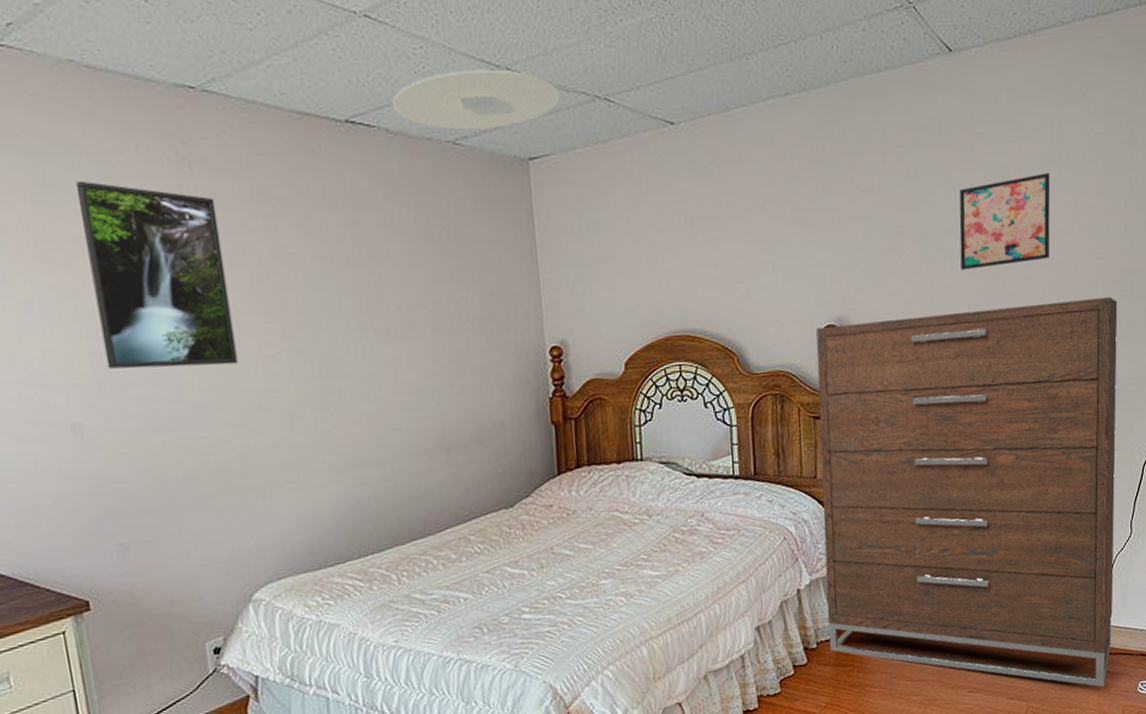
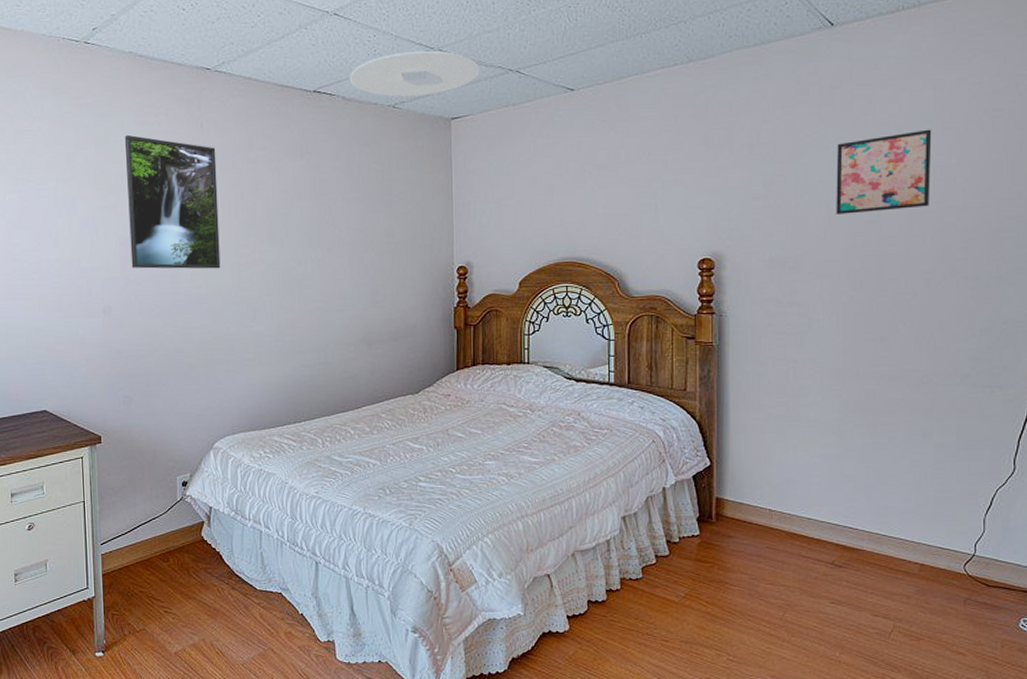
dresser: present [816,296,1118,687] -> none [690,243,1003,617]

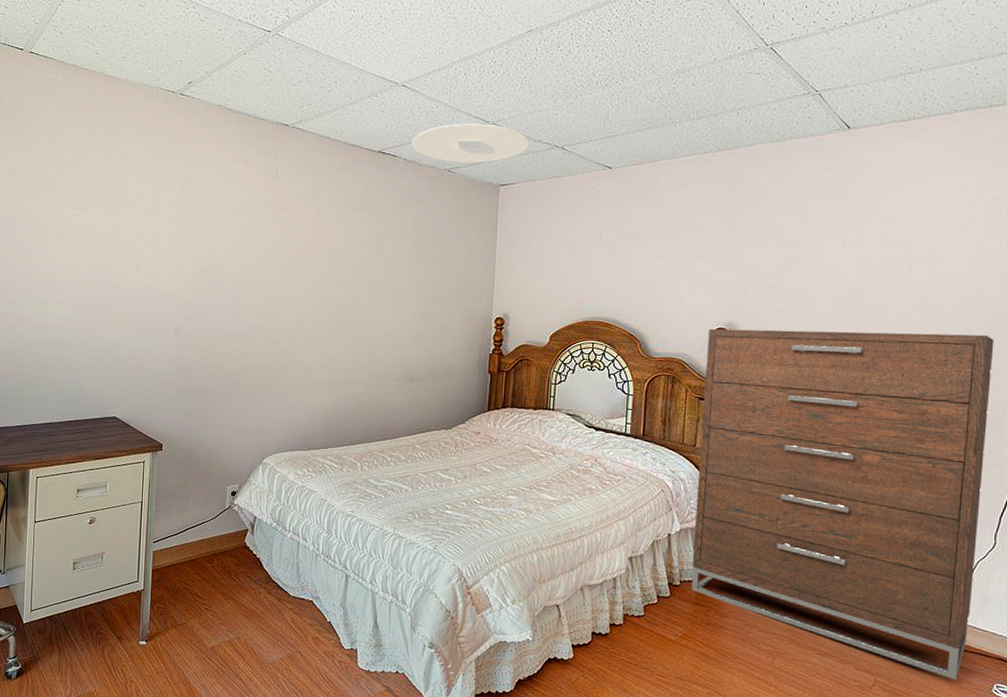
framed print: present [124,134,221,269] -> none [203,177,288,302]
dresser: none [690,243,1003,617] -> present [691,328,994,680]
wall art: present [836,129,932,215] -> none [843,227,935,298]

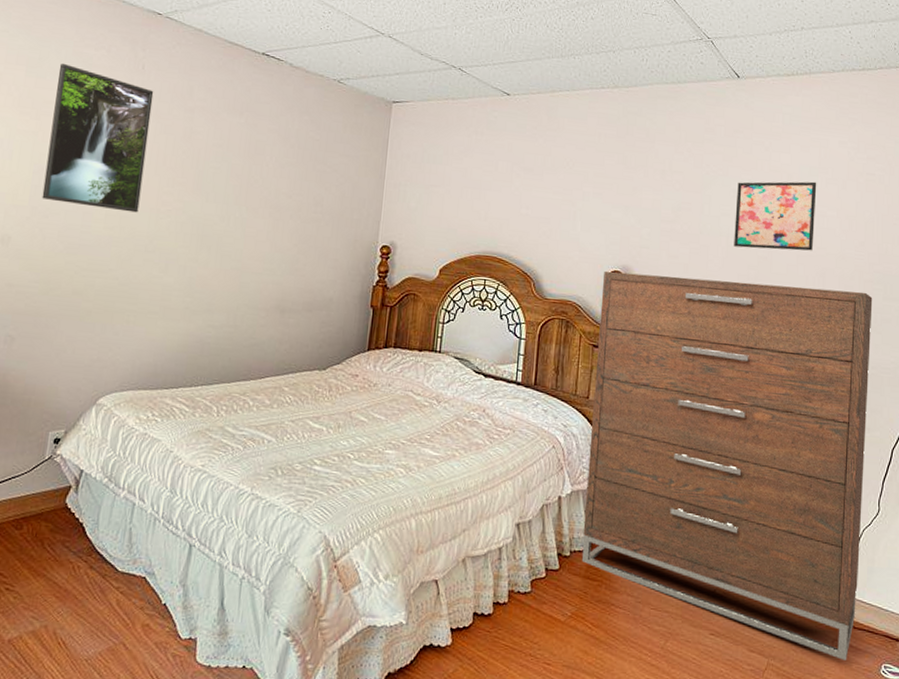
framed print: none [203,177,288,302] -> present [41,63,154,213]
ceiling light: present [411,123,529,164] -> none [299,32,426,77]
wall art: none [843,227,935,298] -> present [734,181,817,251]

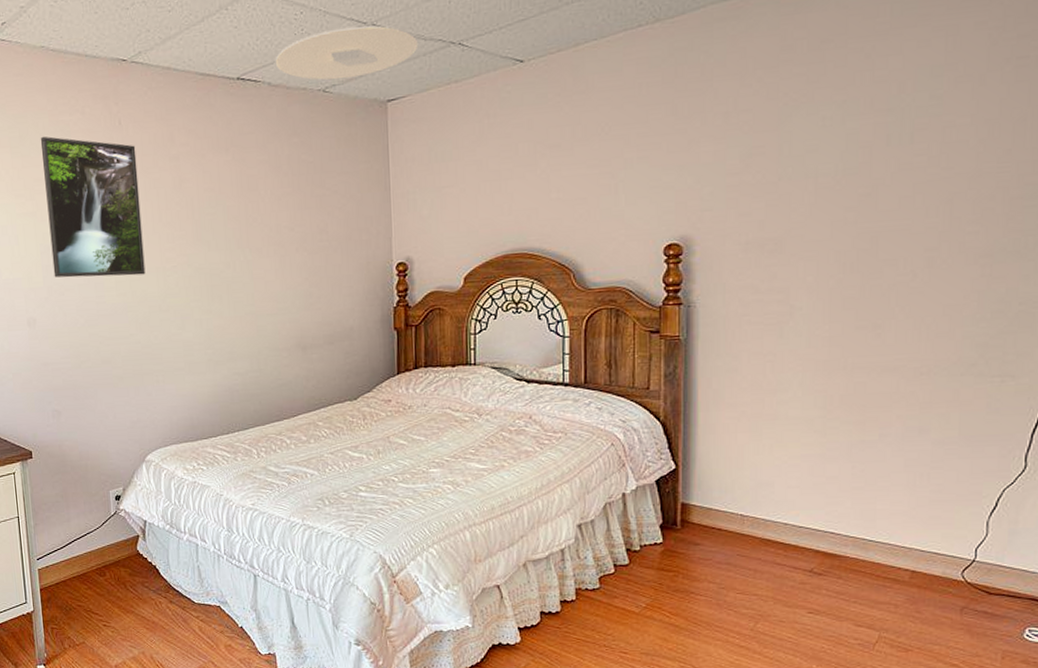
ceiling light: none [299,32,426,77] -> present [275,26,419,81]
dresser: present [581,271,873,660] -> none [653,212,1023,627]
wall art: present [734,181,817,251] -> none [825,84,942,188]

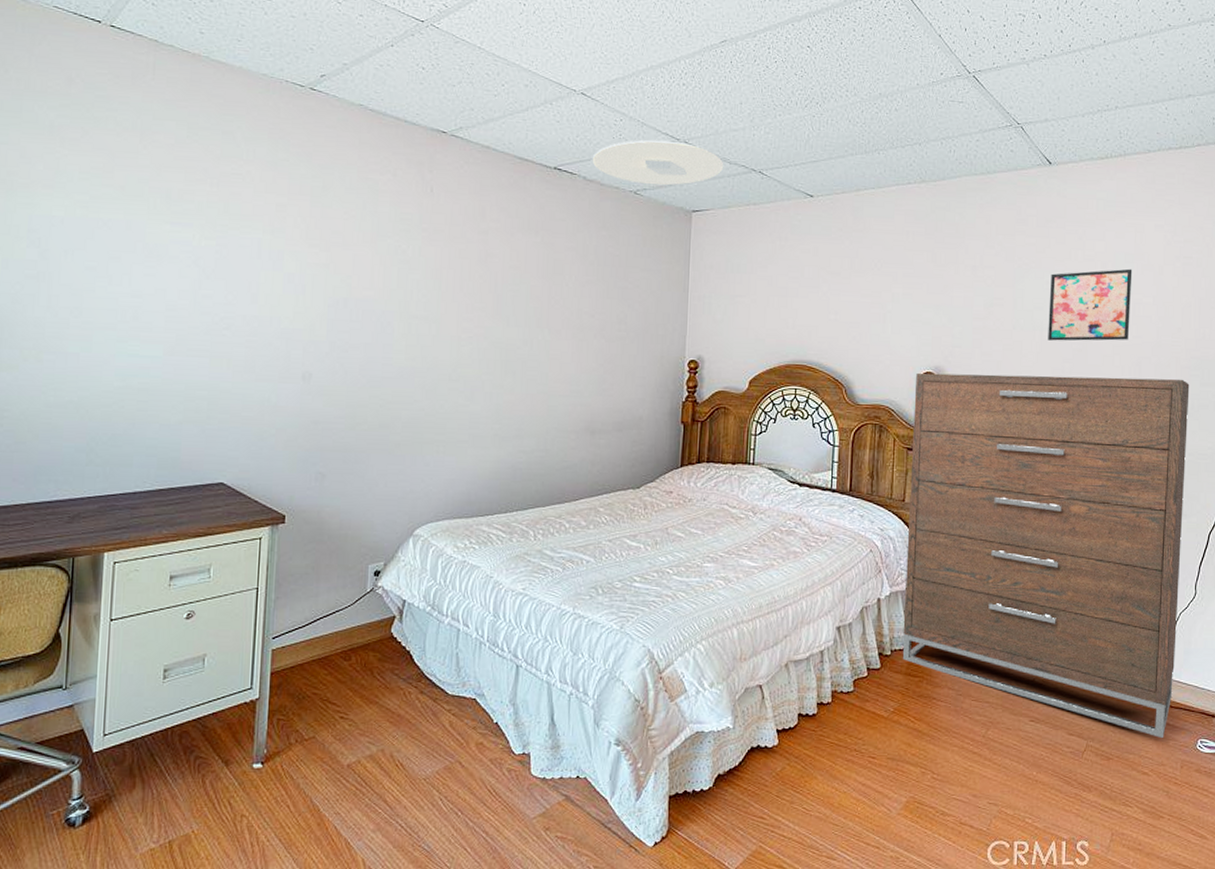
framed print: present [40,136,146,278] -> none [339,190,445,342]
dresser: none [653,212,1023,627] -> present [902,372,1190,738]
wall art: none [825,84,942,188] -> present [1048,268,1133,341]

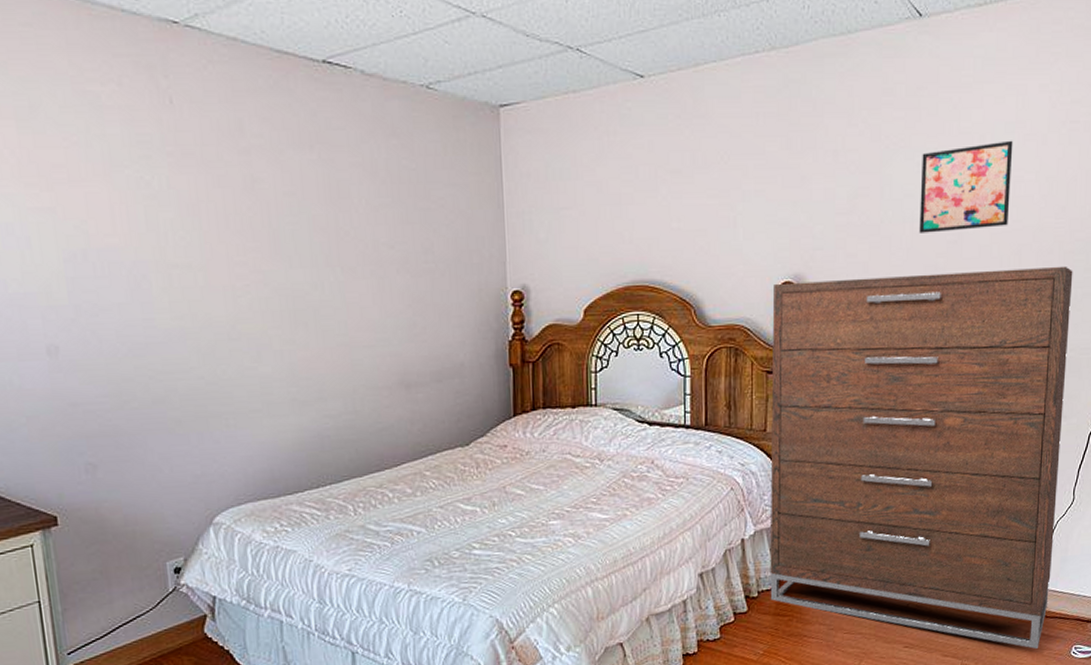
ceiling light: present [592,139,724,186] -> none [369,15,534,75]

